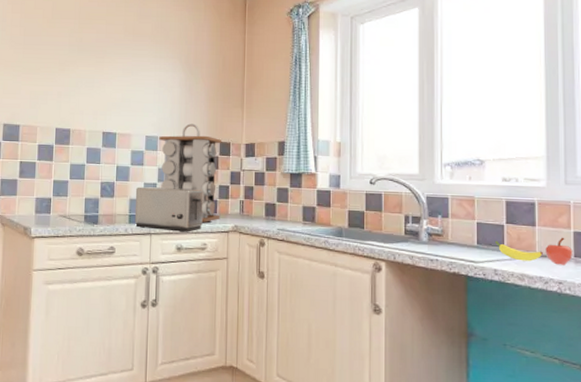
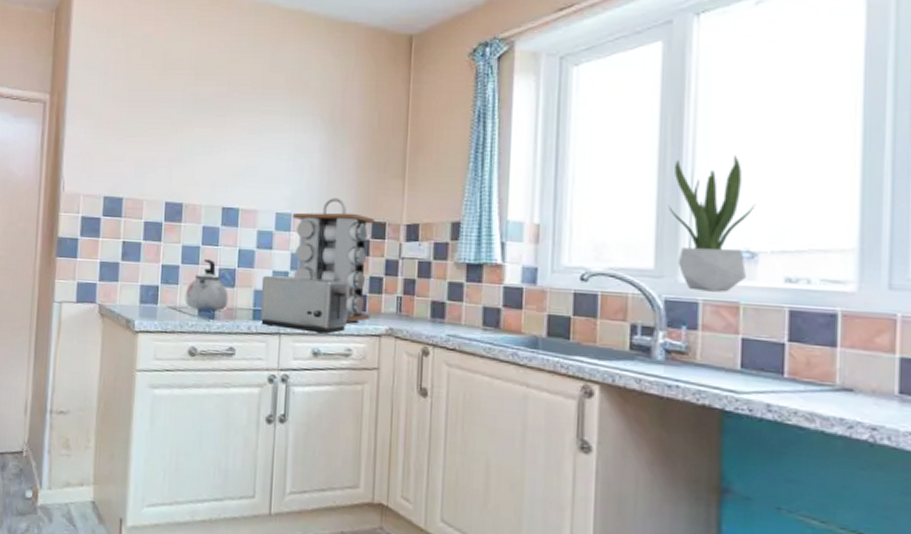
kettle: none [73,174,109,218] -> present [184,258,229,312]
potted plant: none [426,90,482,190] -> present [668,155,756,293]
fruit: present [494,237,573,265] -> none [768,364,897,405]

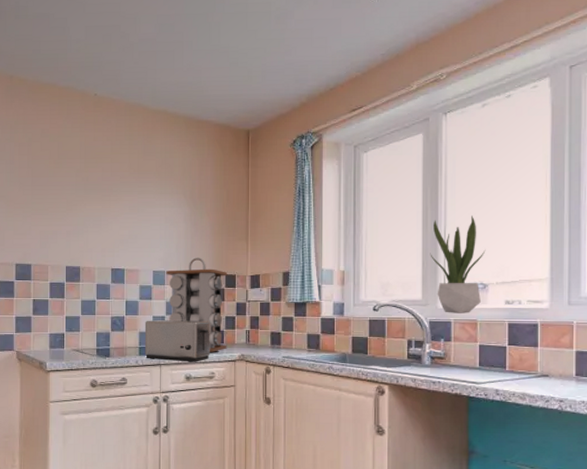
kettle: present [184,258,229,312] -> none [85,310,120,351]

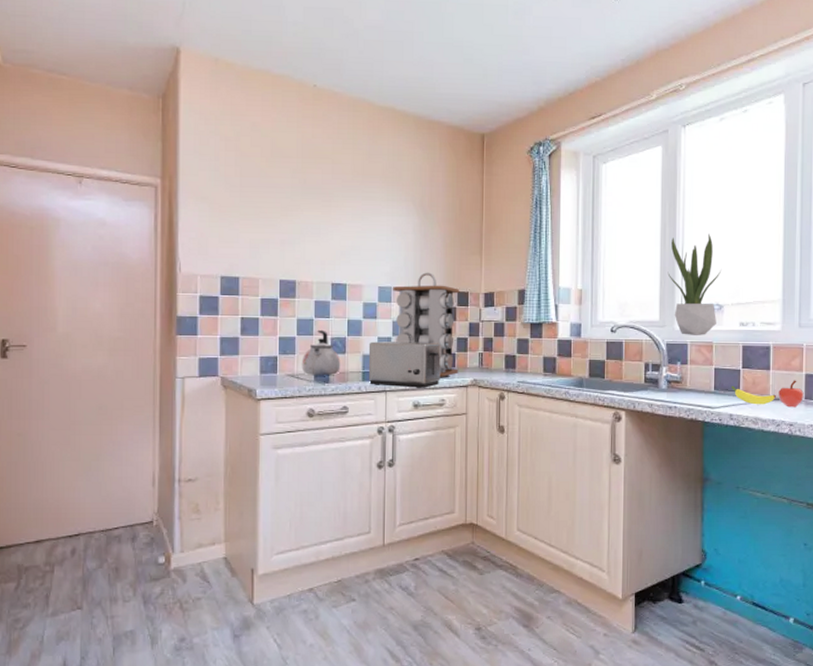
kettle: none [85,310,120,351] -> present [301,329,341,376]
fruit: none [496,357,575,384] -> present [730,380,804,408]

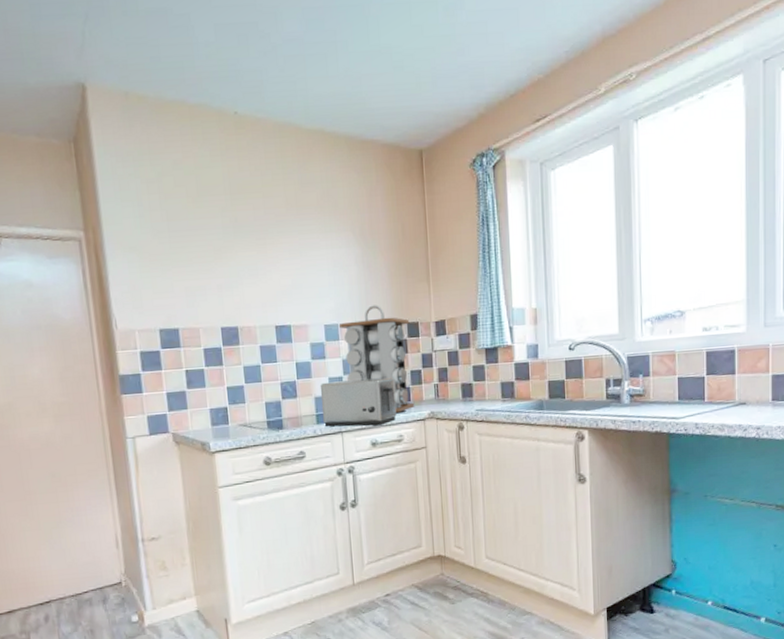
kettle: present [301,329,341,376] -> none [252,375,293,424]
potted plant: present [667,233,722,335] -> none [625,236,682,346]
fruit: present [730,380,804,408] -> none [695,382,771,412]

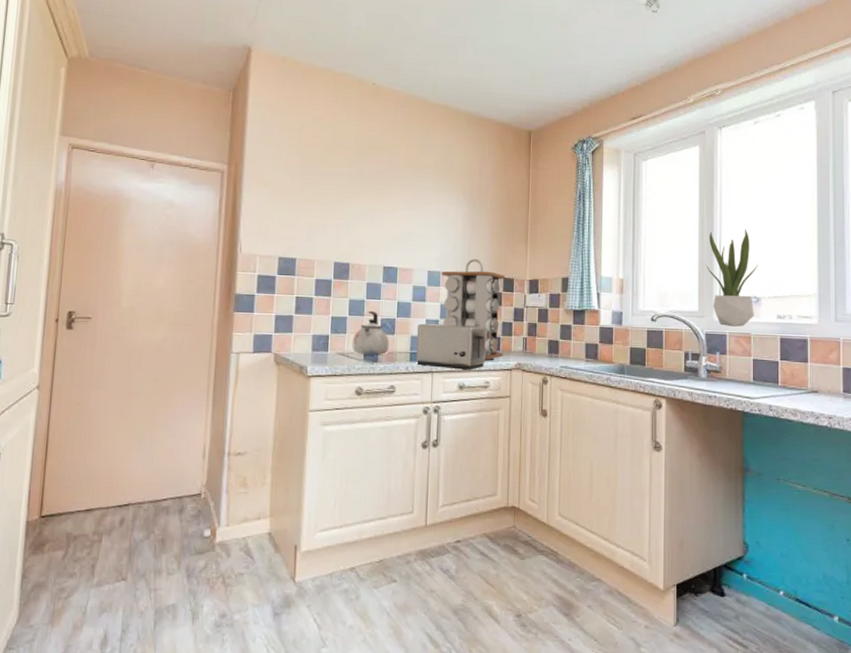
kettle: none [252,375,293,424] -> present [352,310,390,356]
potted plant: none [625,236,682,346] -> present [706,229,759,327]

